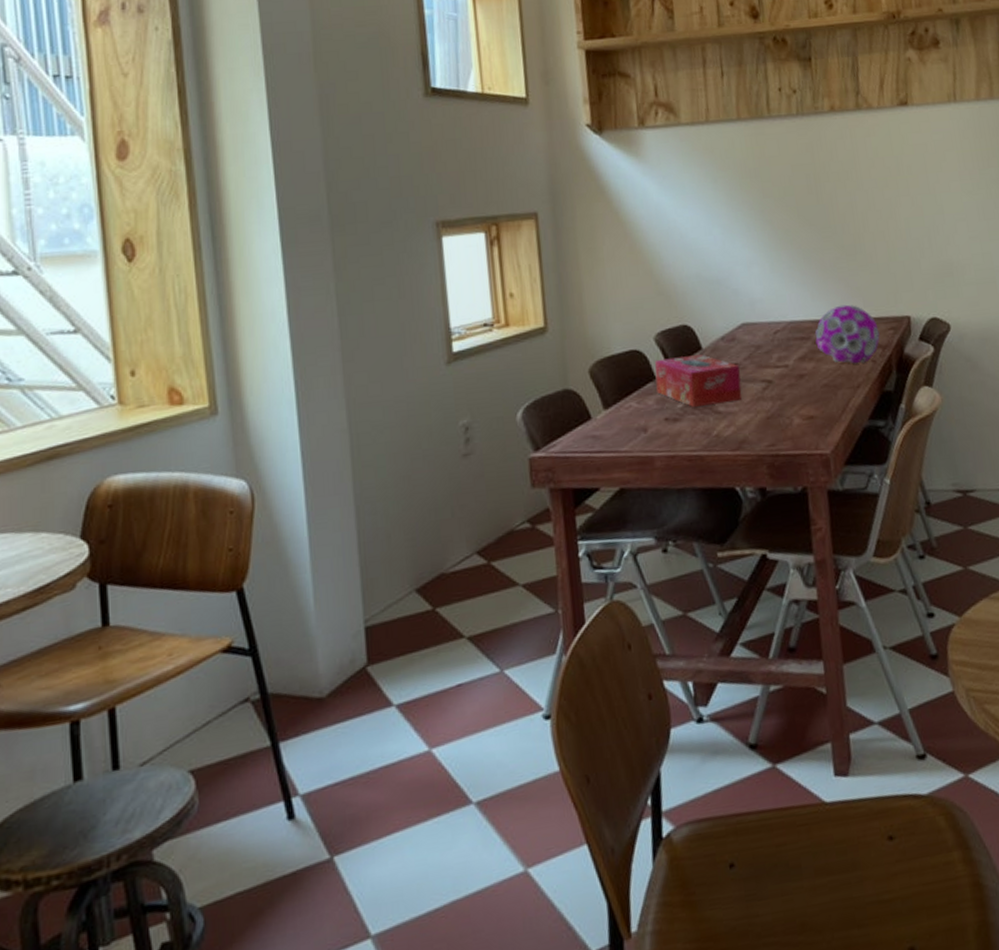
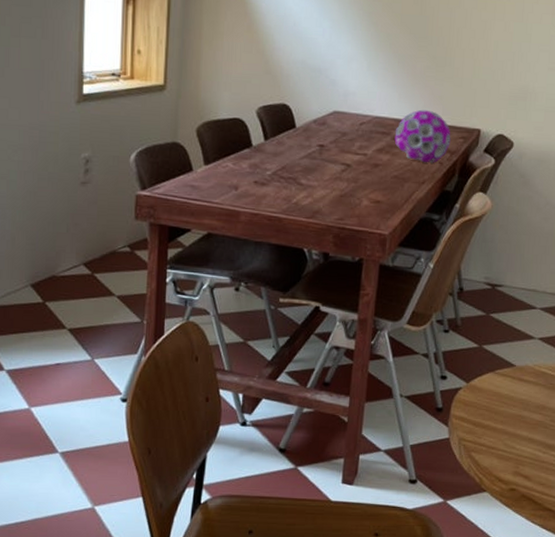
tissue box: present [654,355,742,407] -> none [251,130,326,178]

